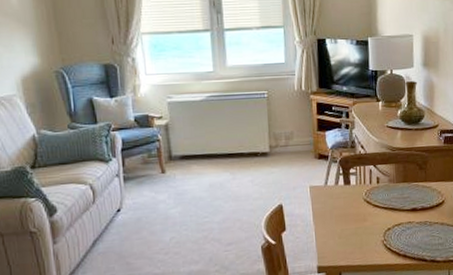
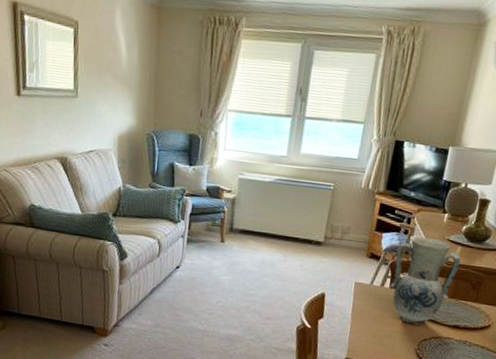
vase: none [342,127,404,217] -> present [390,236,461,326]

